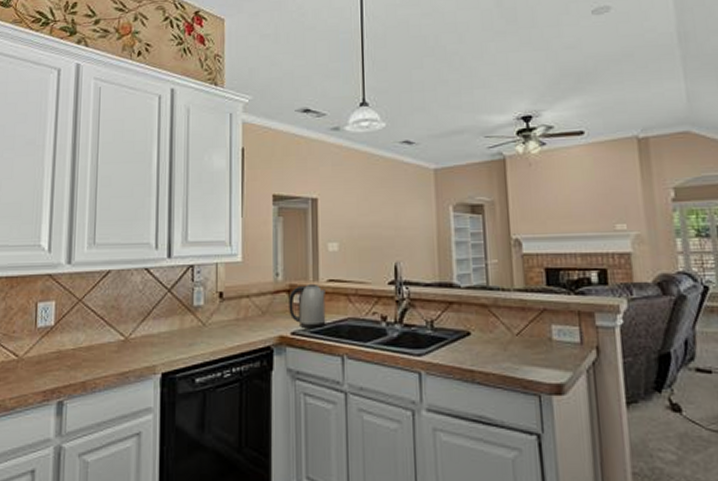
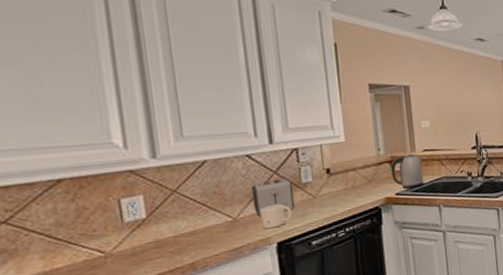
toaster: none [144,299,183,340] -> present [251,178,294,217]
mug: none [149,328,180,355] -> present [258,204,292,230]

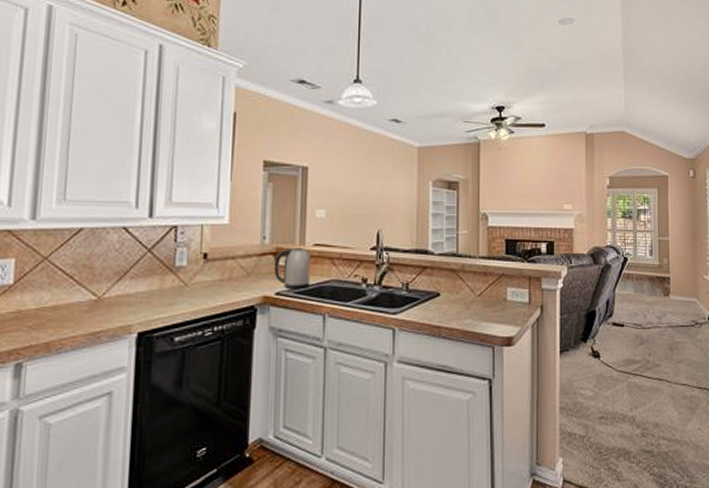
toaster: present [251,178,294,217] -> none [120,259,164,299]
mug: present [258,204,292,230] -> none [125,288,159,315]

